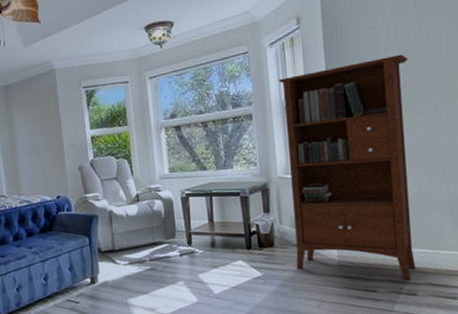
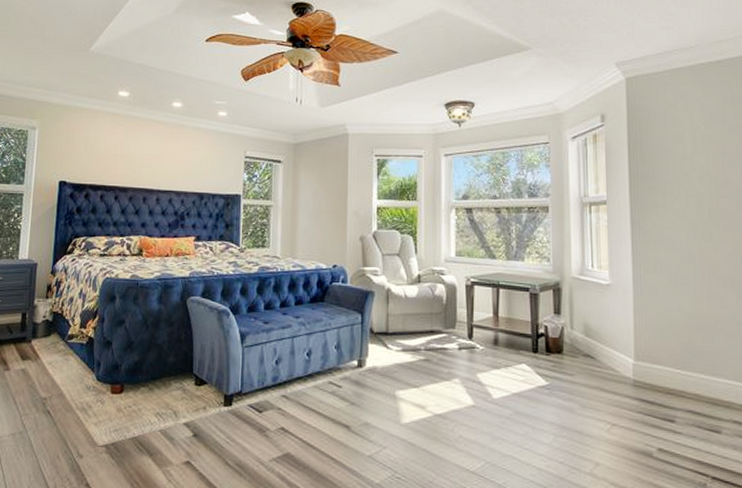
bookcase: present [278,54,416,280] -> none [578,165,720,414]

